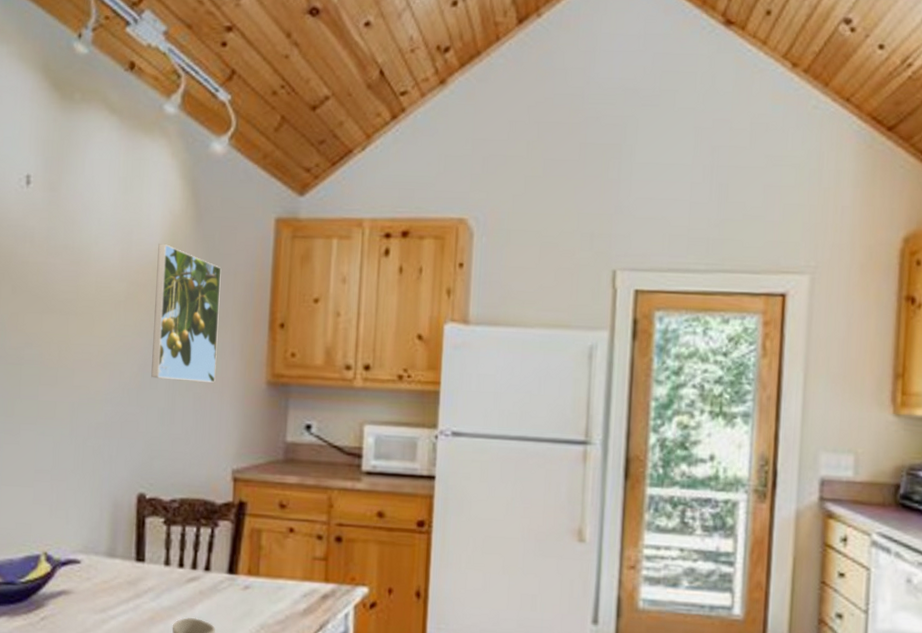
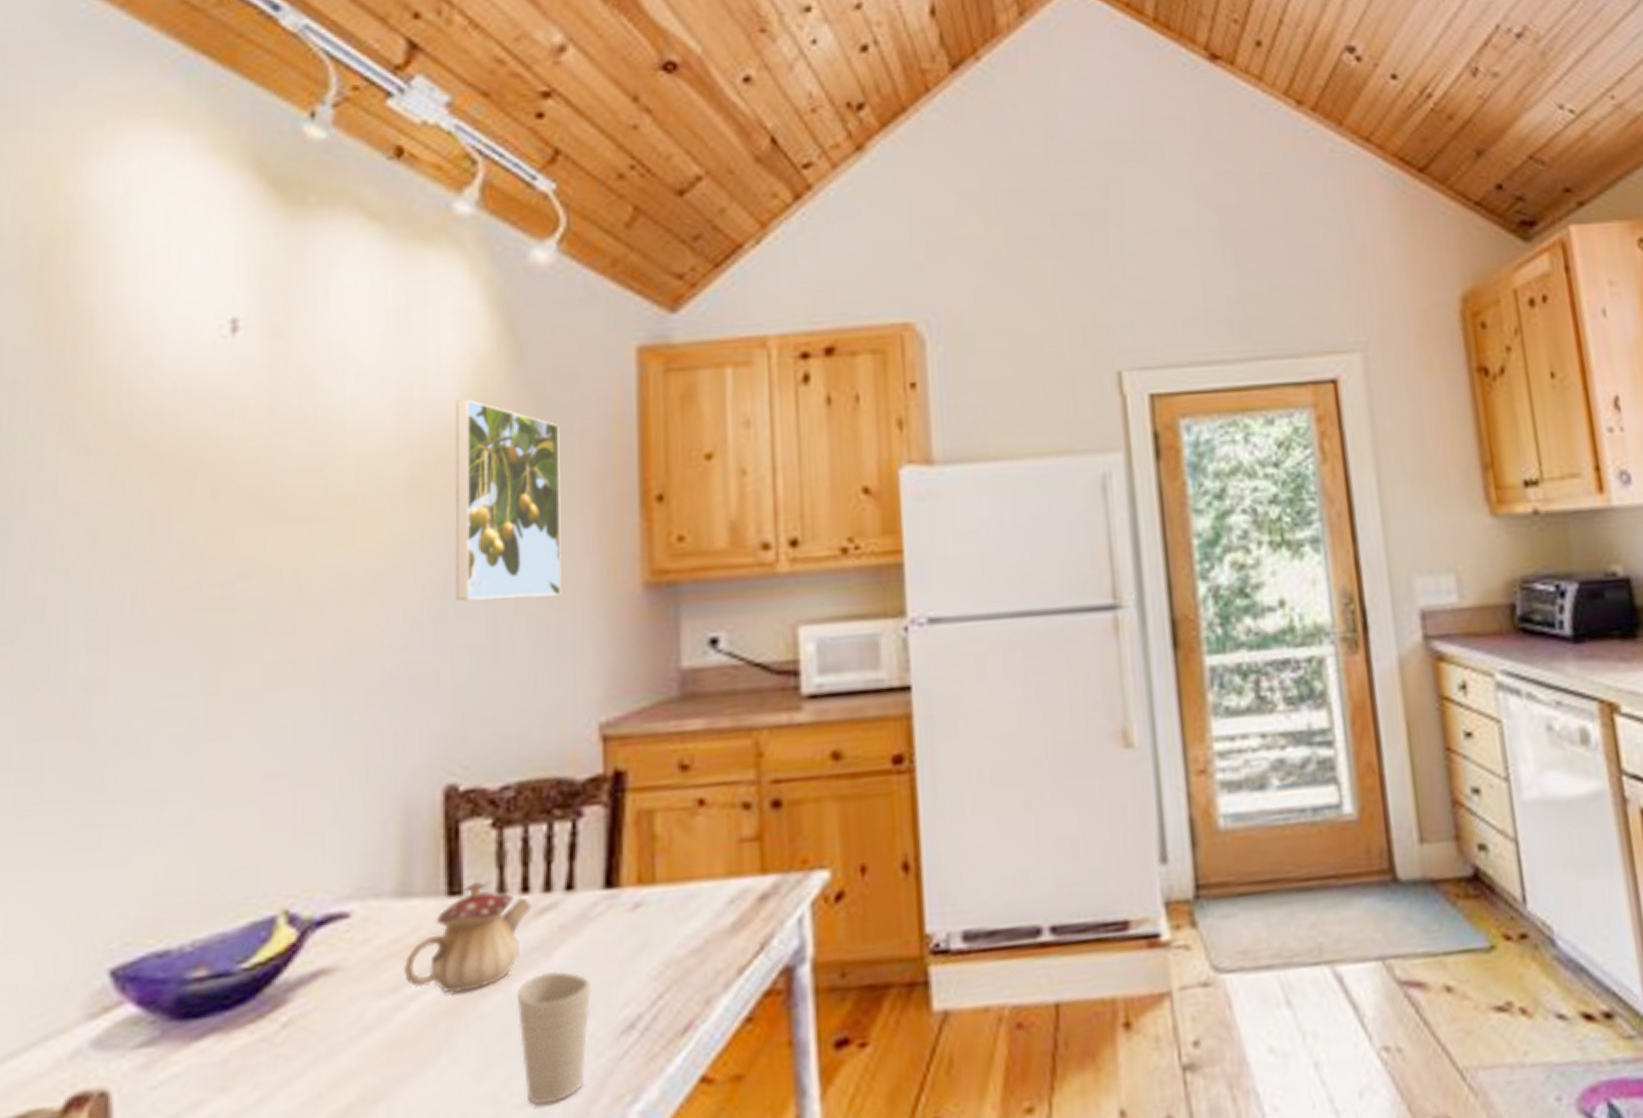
teapot: none [108,555,184,620] -> present [402,881,531,993]

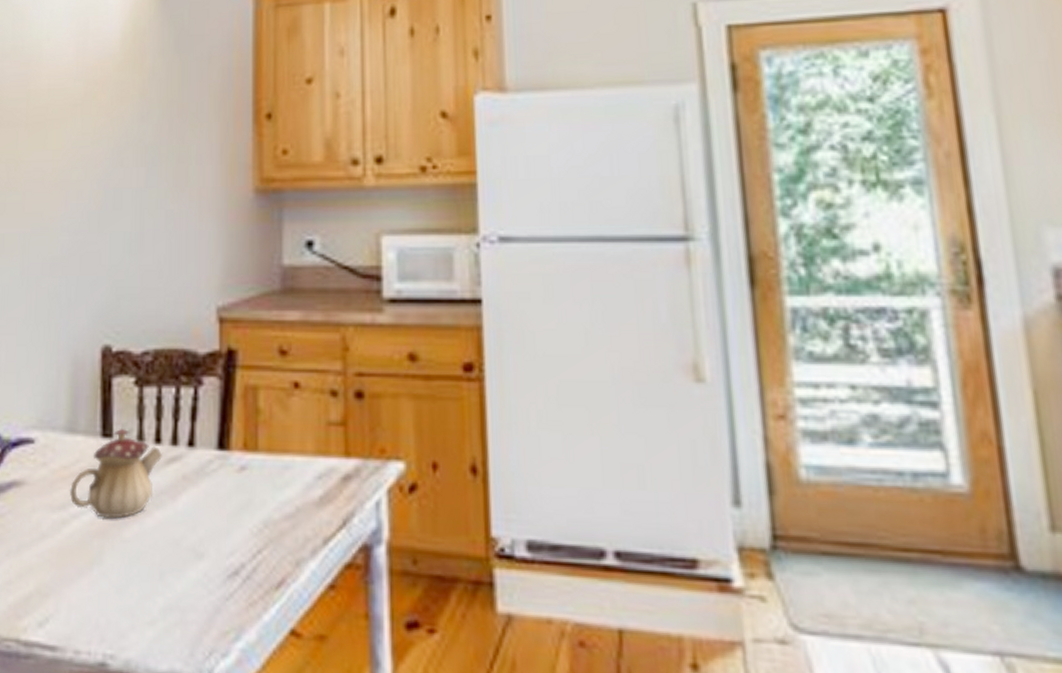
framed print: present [456,399,562,602] -> none [114,31,193,196]
cup: present [516,970,592,1106] -> none [149,513,206,627]

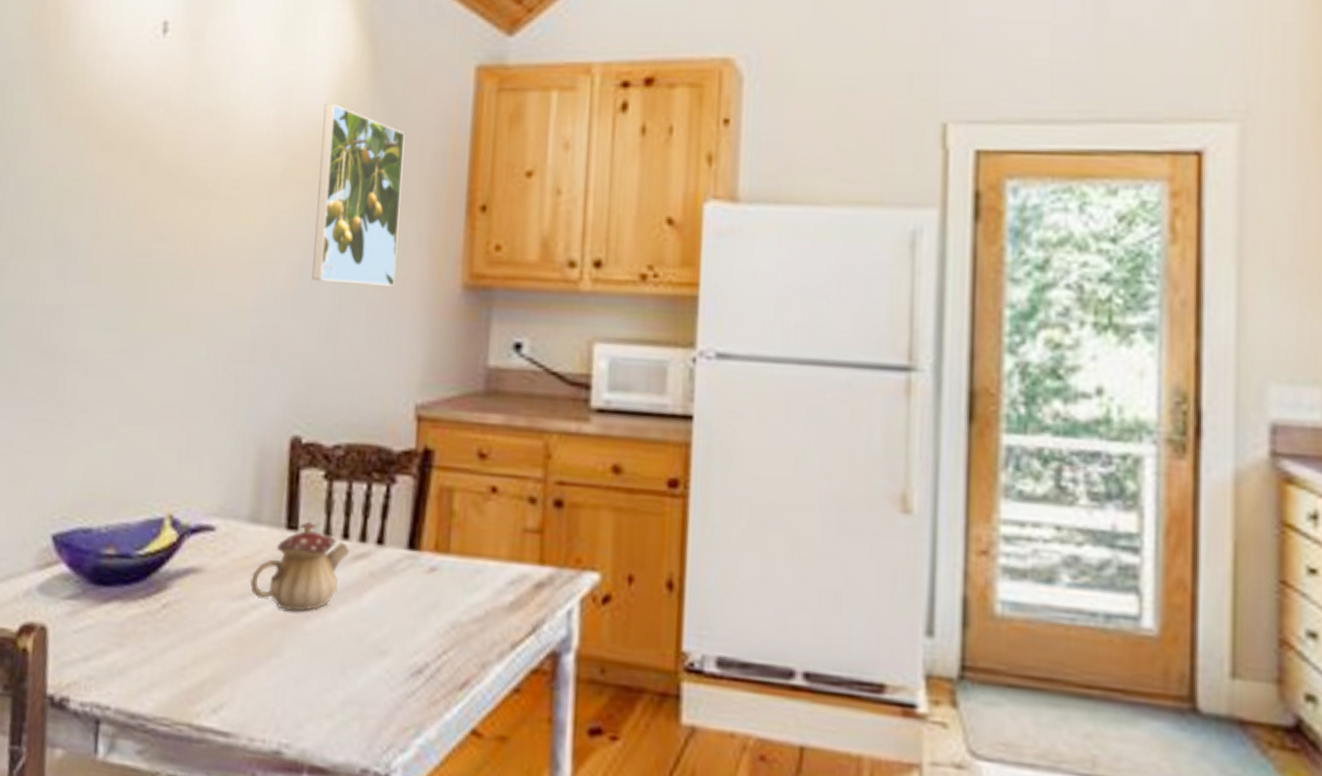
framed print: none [114,31,193,196] -> present [312,104,405,286]

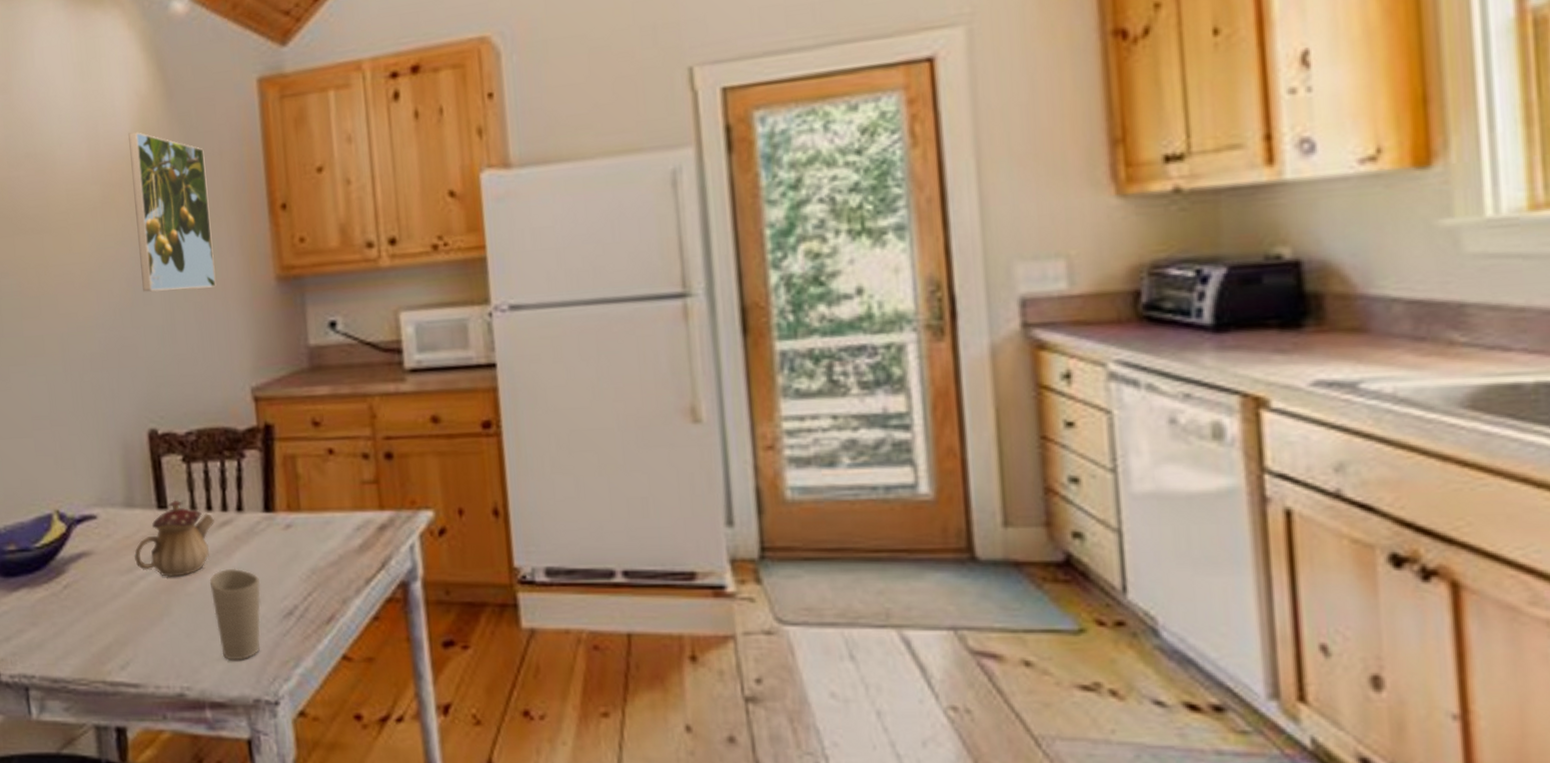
cup: none [331,609,391,720] -> present [209,568,261,661]

